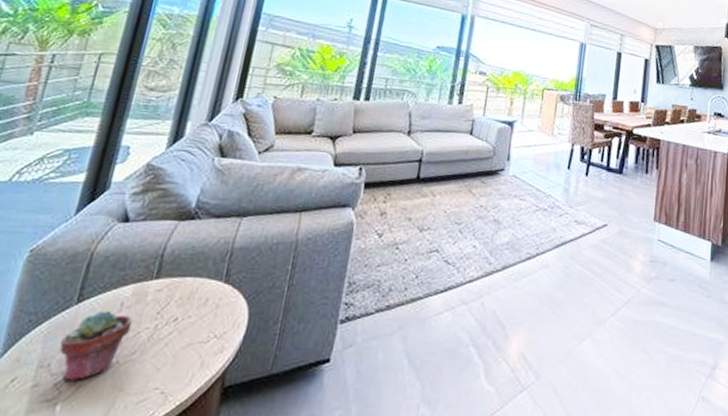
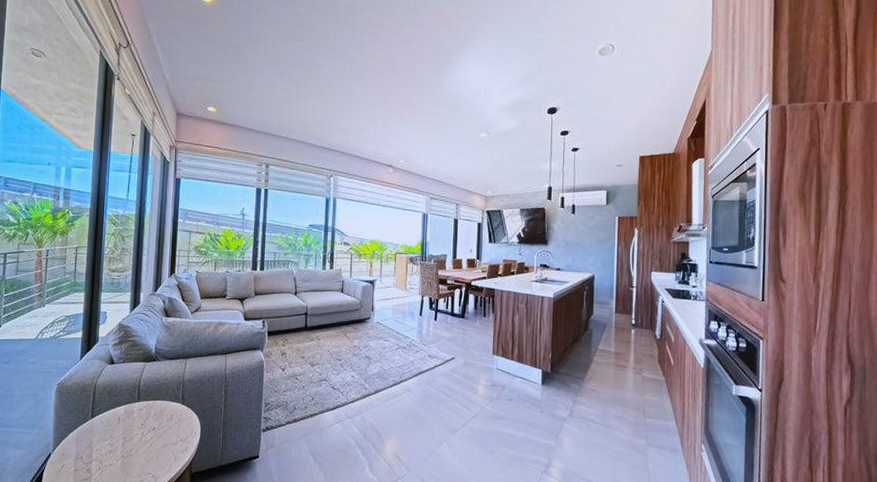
potted succulent: present [59,310,133,381] -> none [86,423,128,468]

